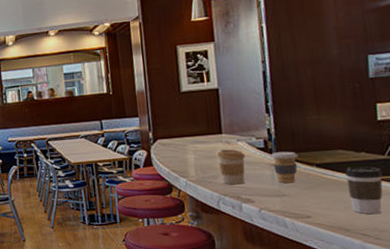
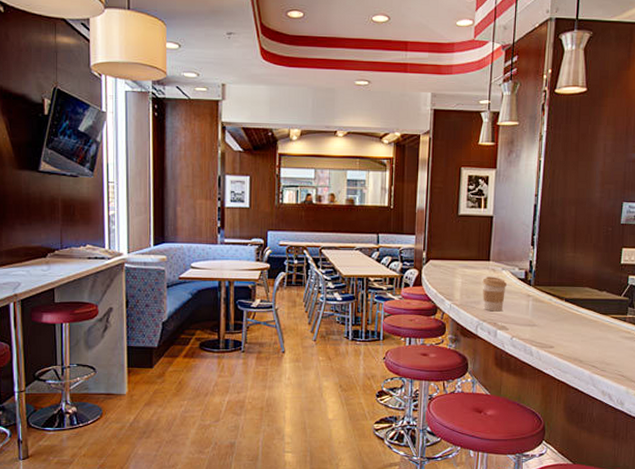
coffee cup: present [270,151,298,184] -> none [529,284,552,315]
coffee cup: present [345,166,384,215] -> none [587,304,617,349]

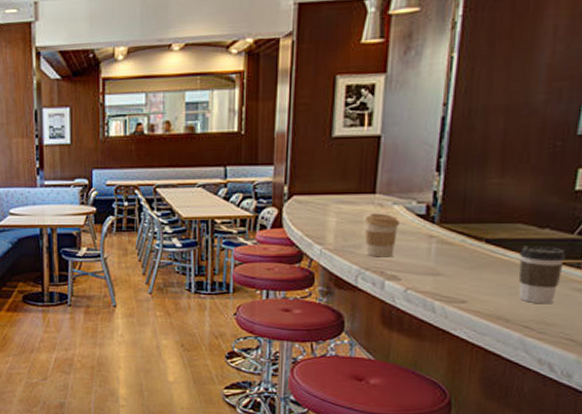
coffee cup: none [587,304,617,349] -> present [518,245,567,304]

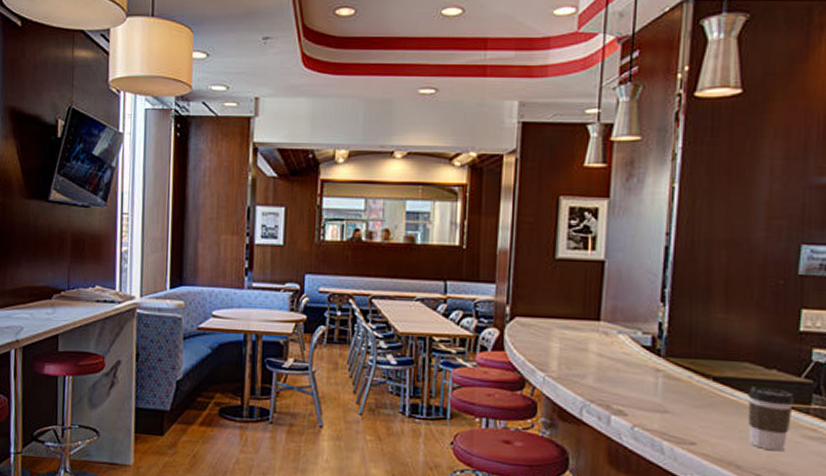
coffee cup: present [364,213,399,257] -> none [589,341,625,390]

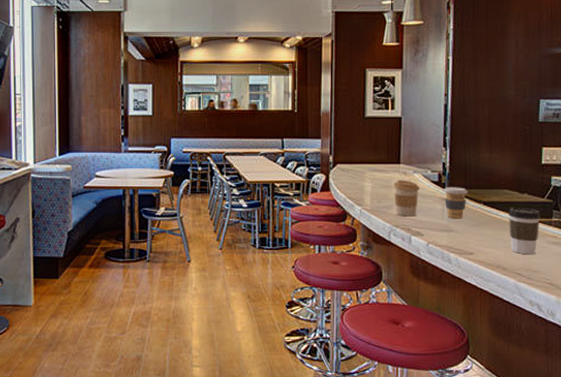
coffee cup: none [589,341,625,390] -> present [393,180,419,217]
coffee cup: none [657,354,693,397] -> present [443,187,468,219]

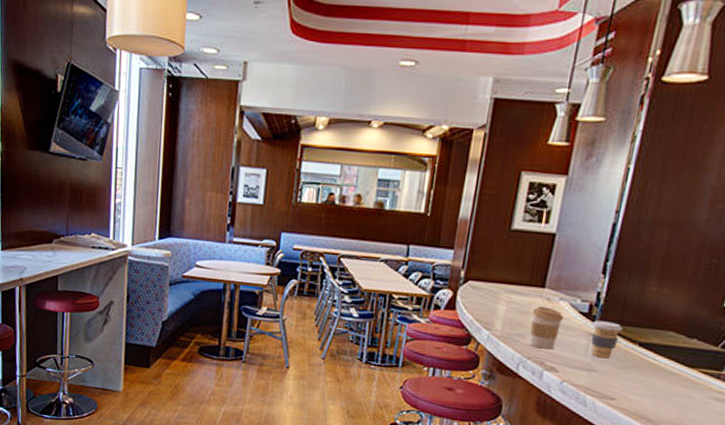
coffee cup: present [508,207,541,255] -> none [662,352,709,410]

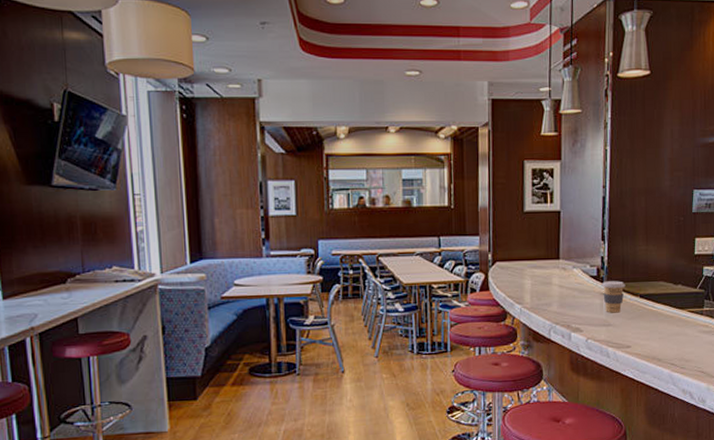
coffee cup: present [529,306,563,350] -> none [552,276,578,313]

